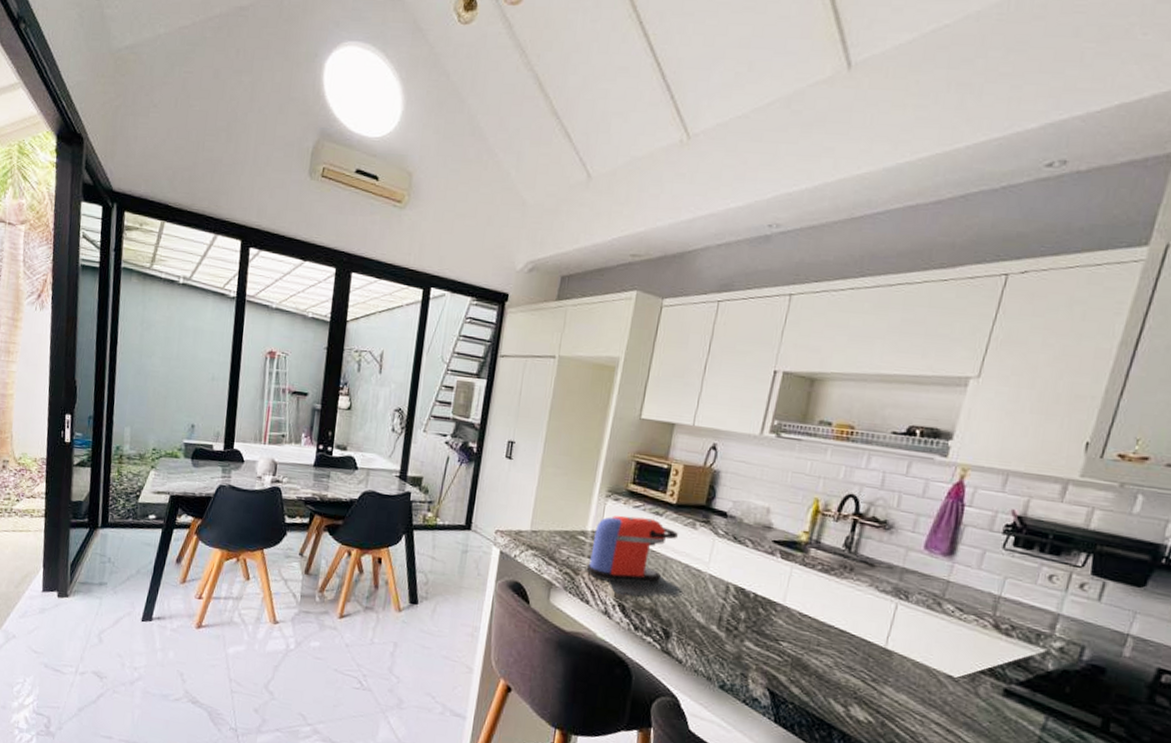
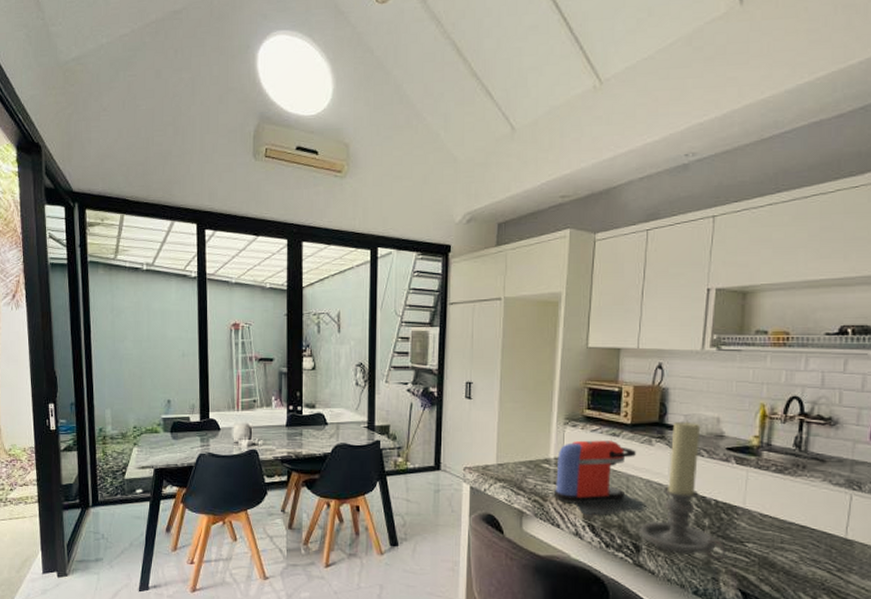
candle holder: none [671,507,760,657] -> present [640,420,726,561]

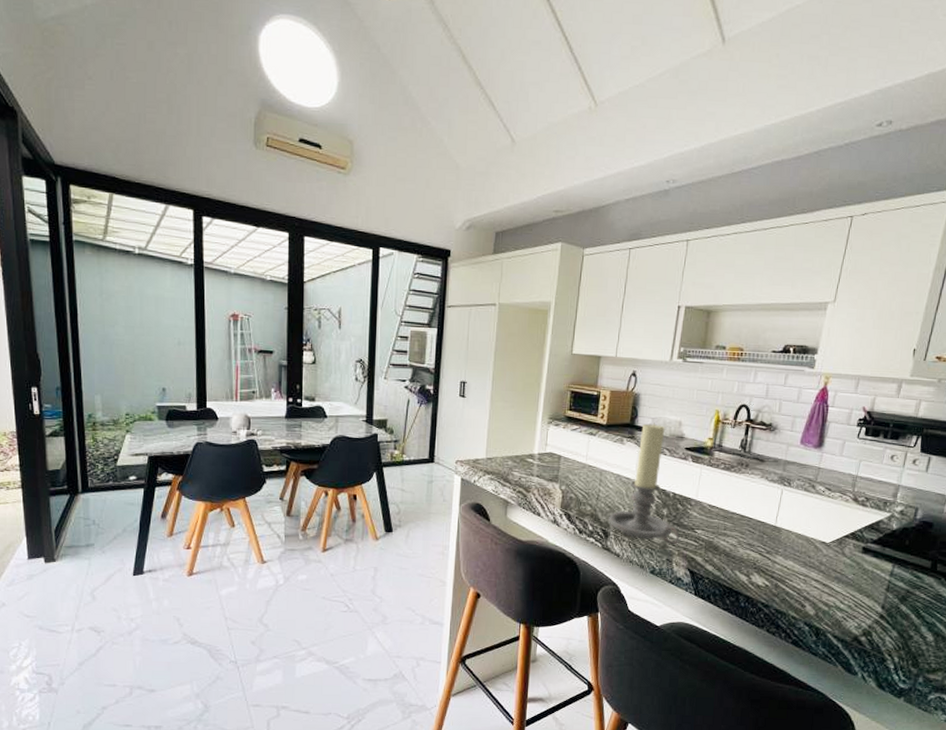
coffee maker: present [553,440,648,516] -> none [536,438,617,506]

